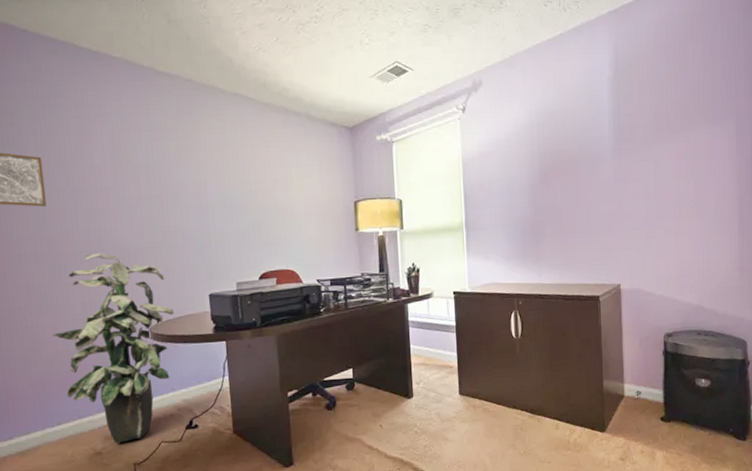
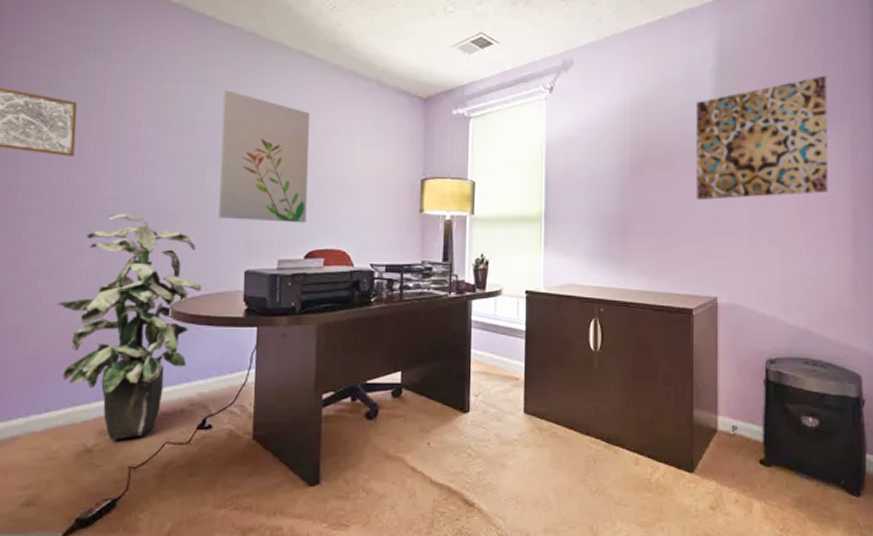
wall art: none [170,135,257,251] -> present [219,90,310,223]
wall art: none [595,76,716,200] -> present [695,76,828,201]

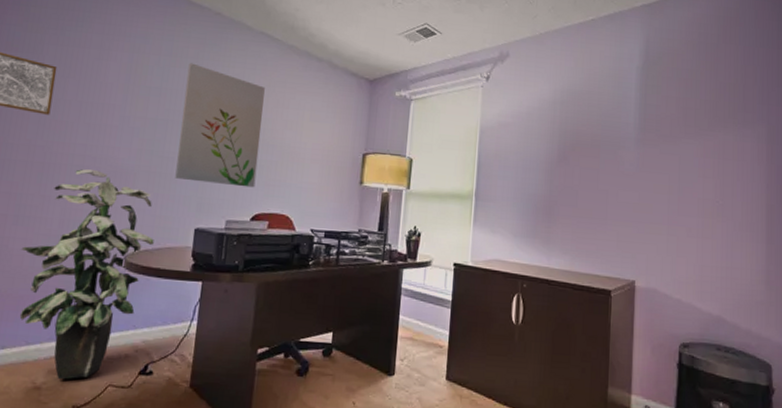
wall art: present [695,76,828,201] -> none [619,79,745,189]

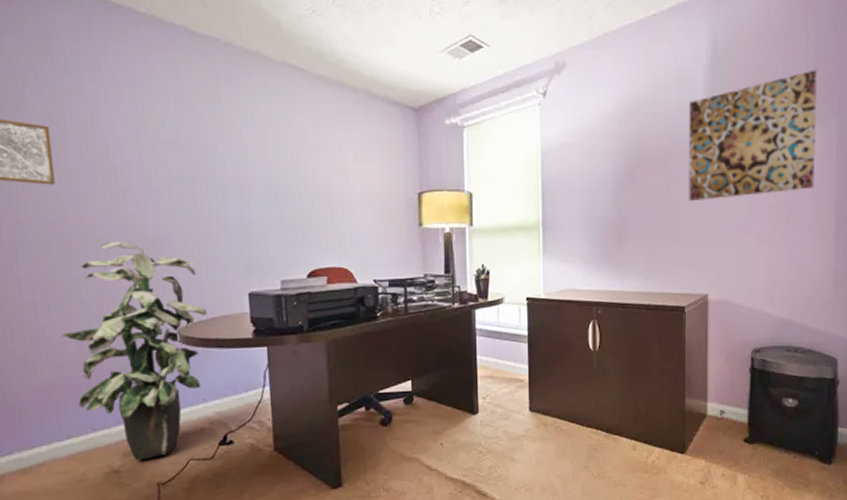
wall art: present [175,63,265,188] -> none [205,107,306,243]
wall art: none [619,79,745,189] -> present [688,70,817,202]

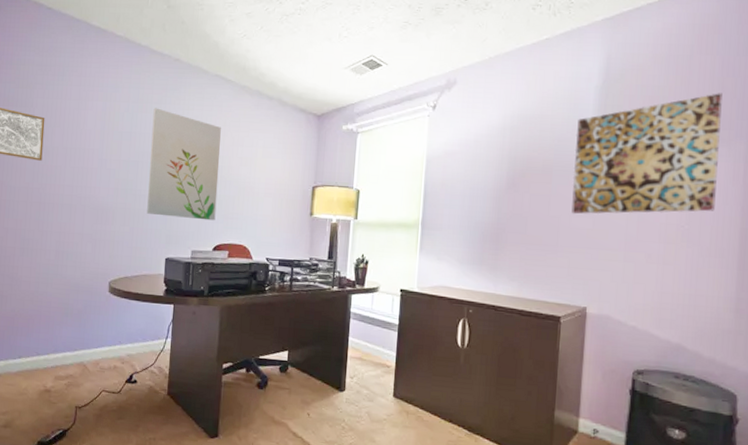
indoor plant: present [61,242,207,461] -> none [28,207,132,385]
wall art: none [205,107,306,243] -> present [147,108,221,221]

